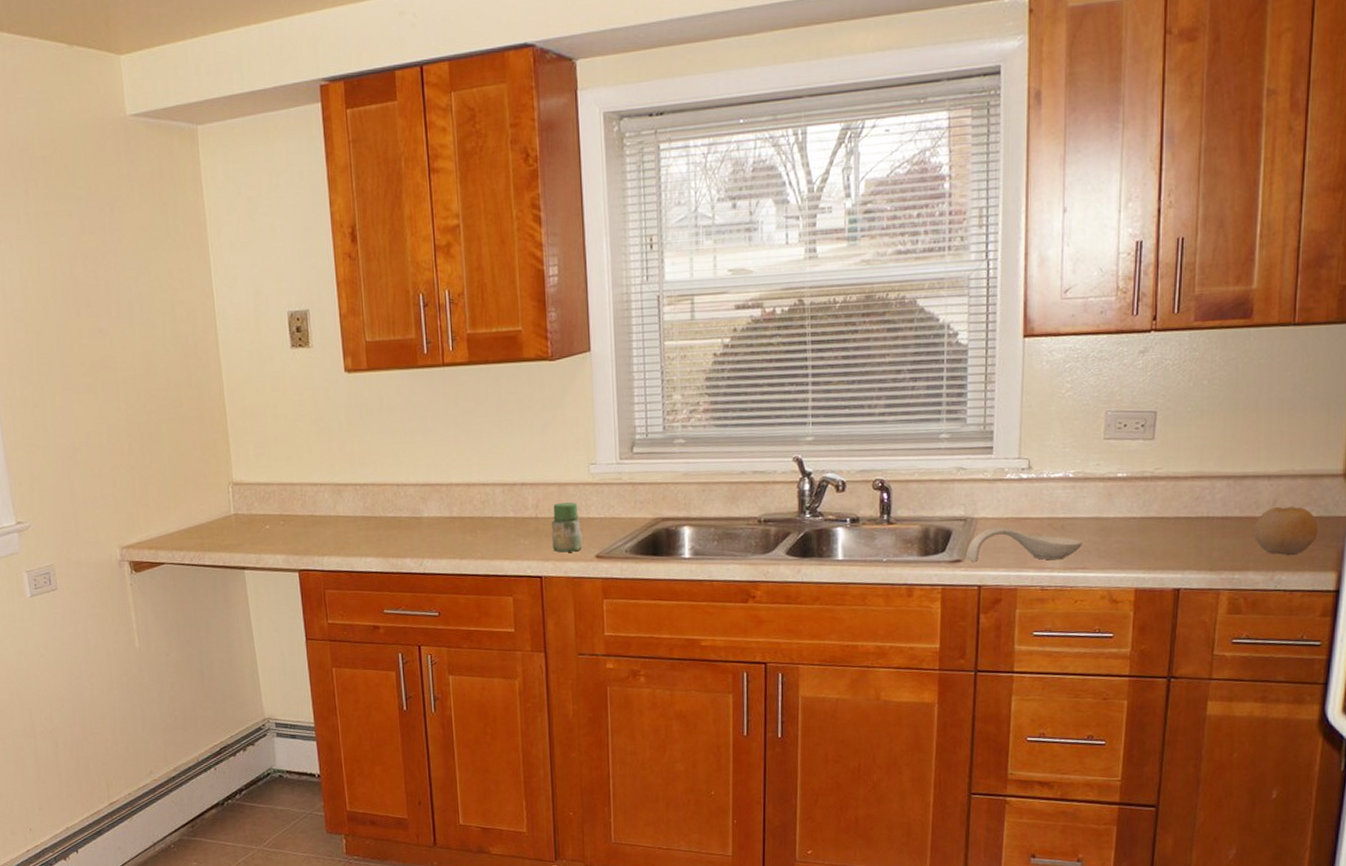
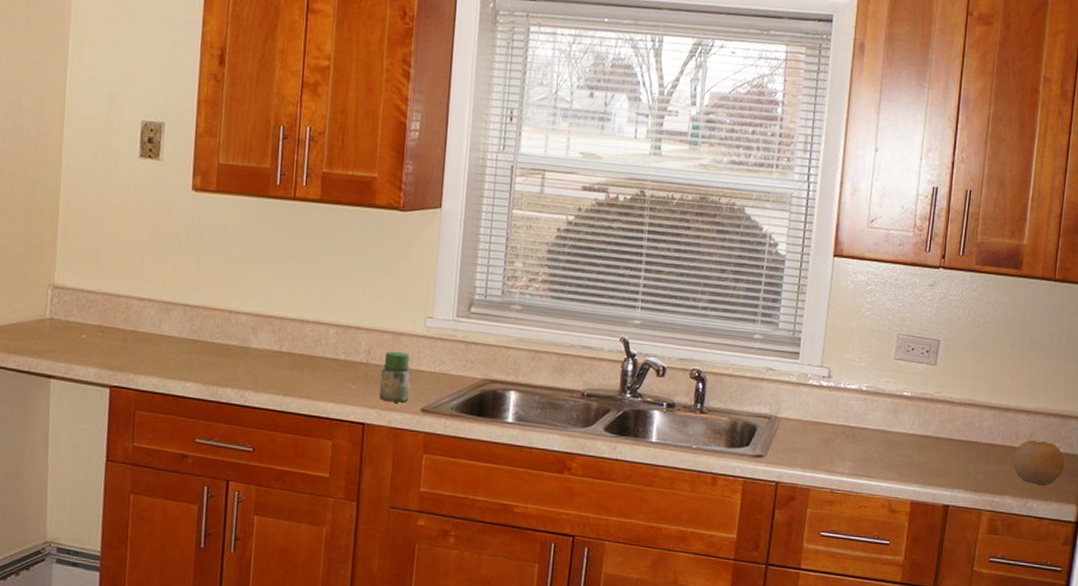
spoon rest: present [966,526,1082,562] -> none [768,428,869,466]

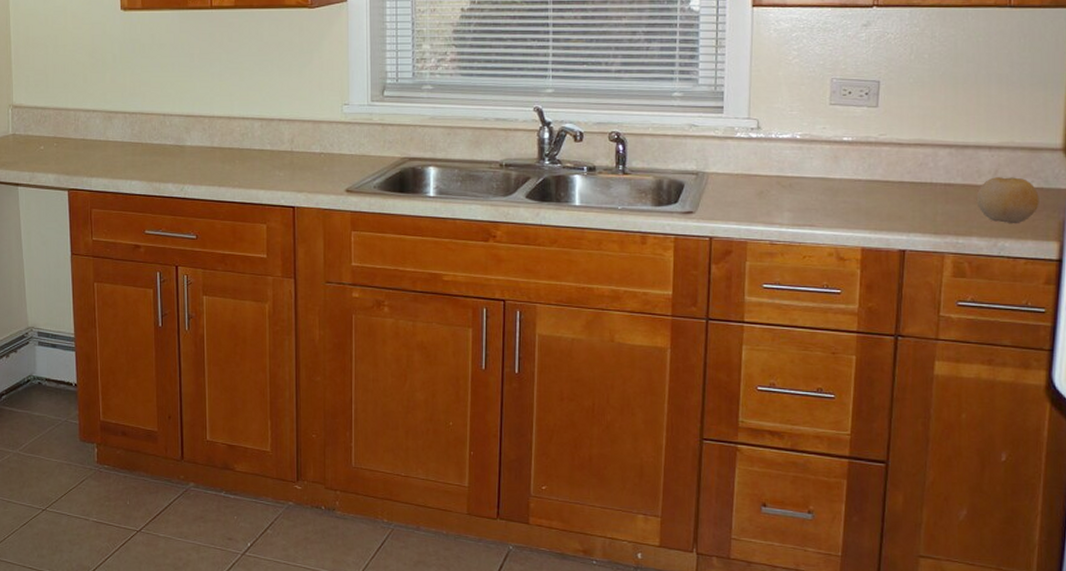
jar: present [380,351,410,403] -> none [306,138,332,185]

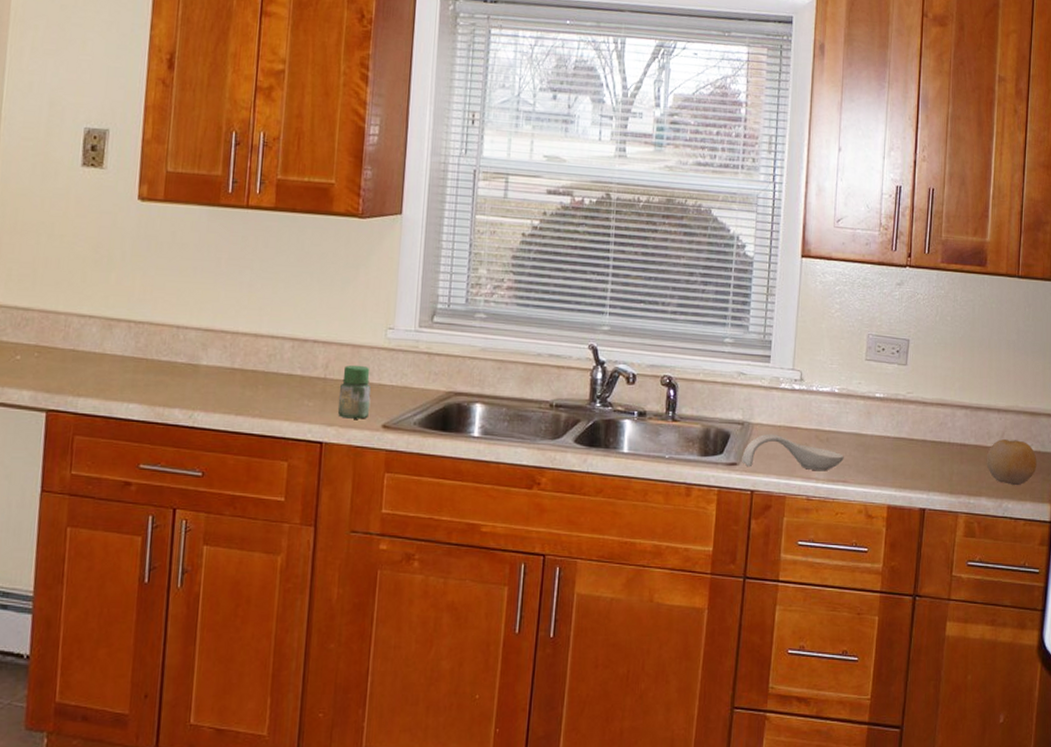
jar: none [306,138,332,185] -> present [338,364,371,419]
spoon rest: none [698,182,810,216] -> present [742,433,844,472]

